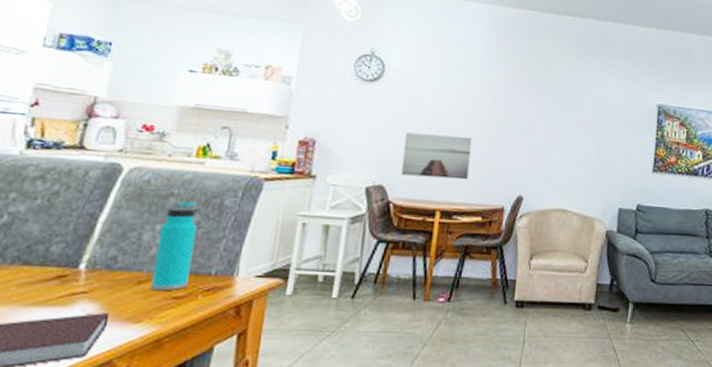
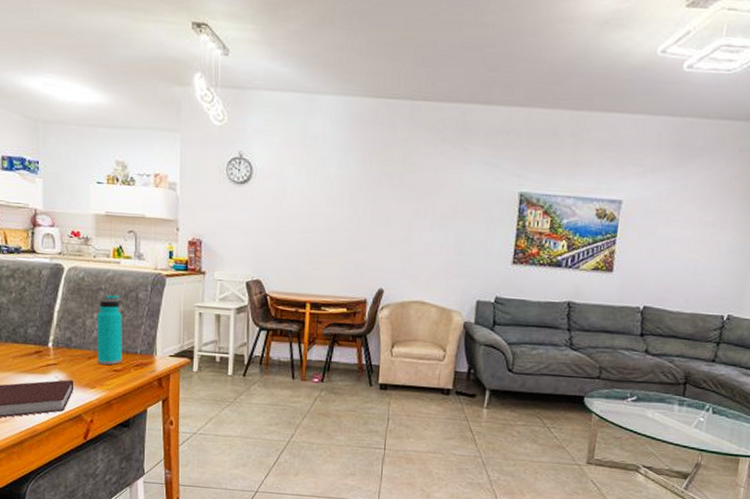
wall art: present [400,132,472,180] -> none [274,231,335,274]

